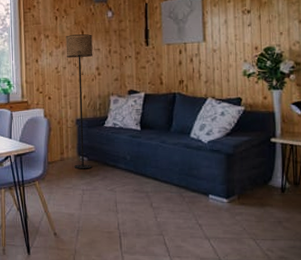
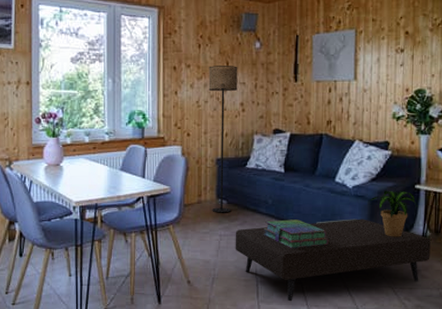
coffee table: none [96,172,291,253] -> present [235,219,431,302]
stack of books: none [124,174,187,201] -> present [264,219,329,248]
potted plant: none [225,144,275,190] -> present [369,190,418,237]

